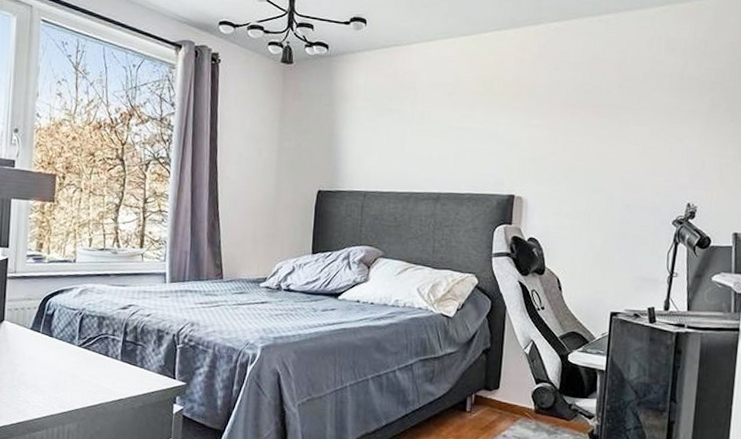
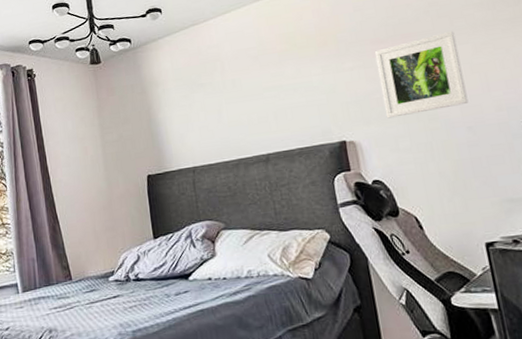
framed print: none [557,109,639,184] -> present [374,30,469,119]

